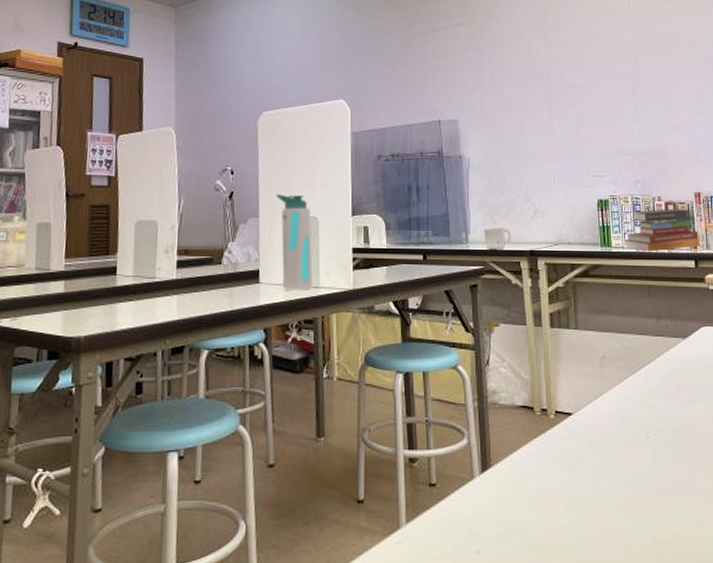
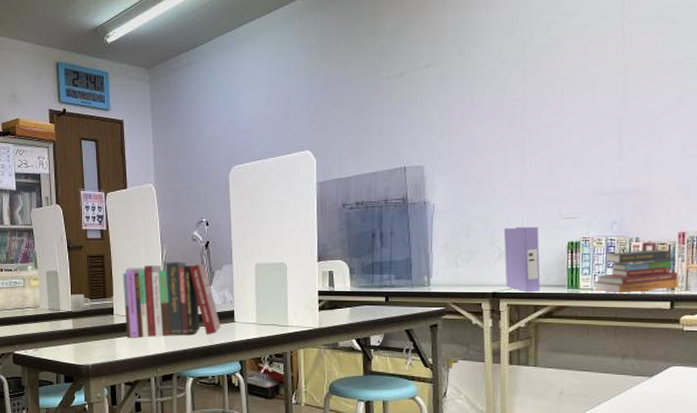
mug: none [63,251,89,272] -> present [70,294,90,312]
books: none [130,214,244,303] -> present [122,262,221,338]
water bottle: present [276,194,313,291] -> none [247,242,282,329]
mug: present [484,227,511,250] -> none [446,270,474,292]
binder: none [537,183,575,251] -> present [503,226,540,293]

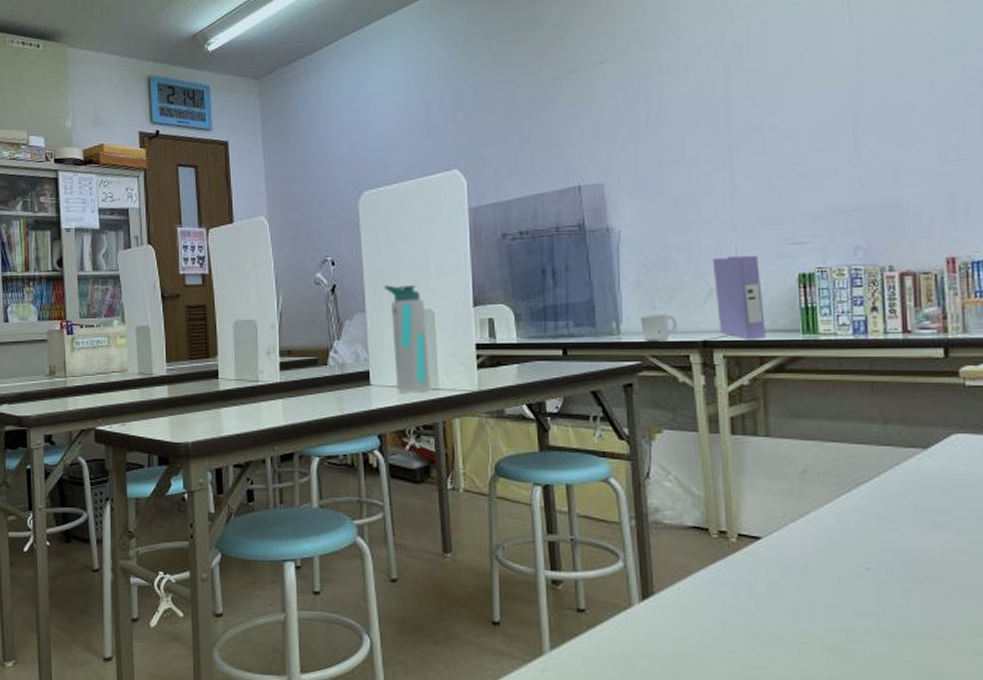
mug: present [70,294,90,312] -> none [164,354,190,377]
books: present [122,262,221,338] -> none [229,311,354,408]
water bottle: none [247,242,282,329] -> present [384,285,430,393]
mug: none [446,270,474,292] -> present [641,313,677,342]
books: present [595,250,679,293] -> none [839,280,954,339]

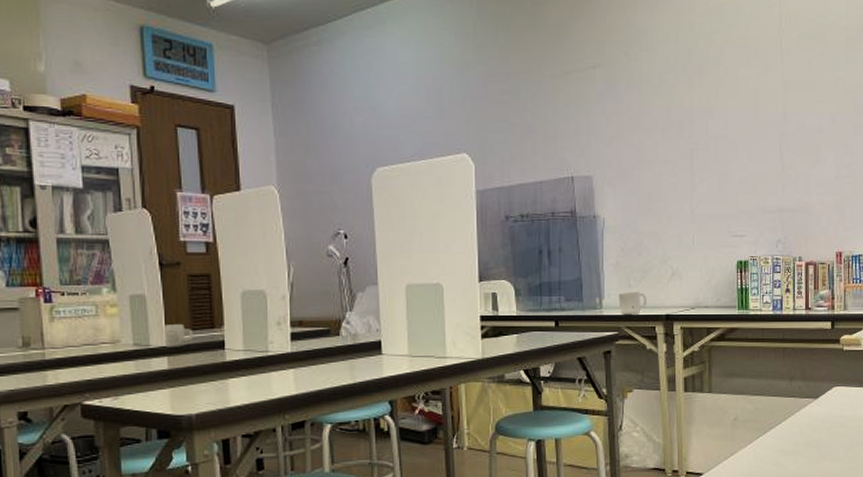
mug: none [164,354,190,377] -> present [163,324,193,348]
water bottle: present [384,285,430,393] -> none [396,259,439,361]
binder: present [712,255,766,340] -> none [675,244,712,314]

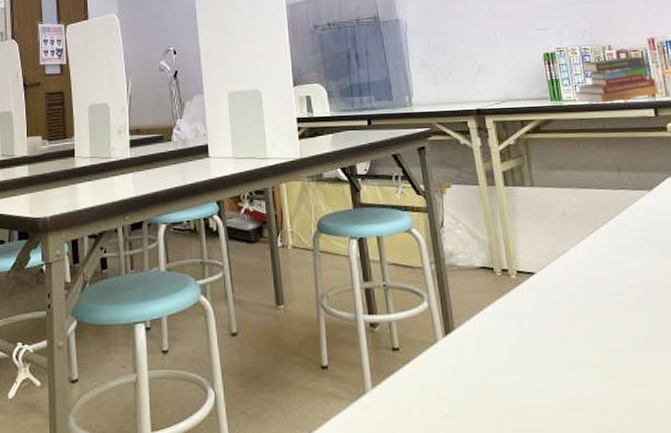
mug: present [619,291,647,315] -> none [427,88,456,111]
books: none [763,269,838,314] -> present [577,56,659,103]

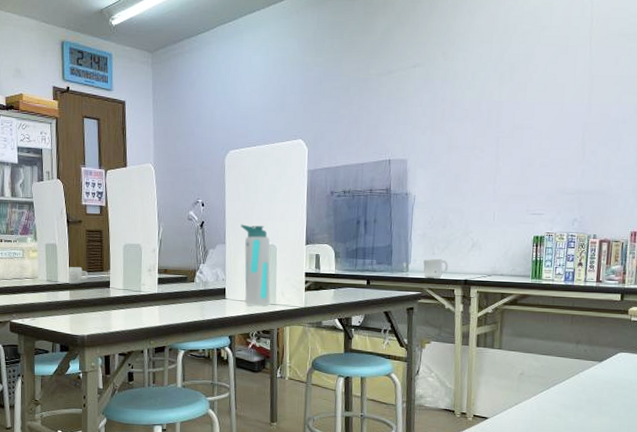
water bottle: none [218,70,260,163] -> present [240,224,271,307]
mug: none [427,88,456,111] -> present [423,258,448,279]
books: present [577,56,659,103] -> none [555,246,629,285]

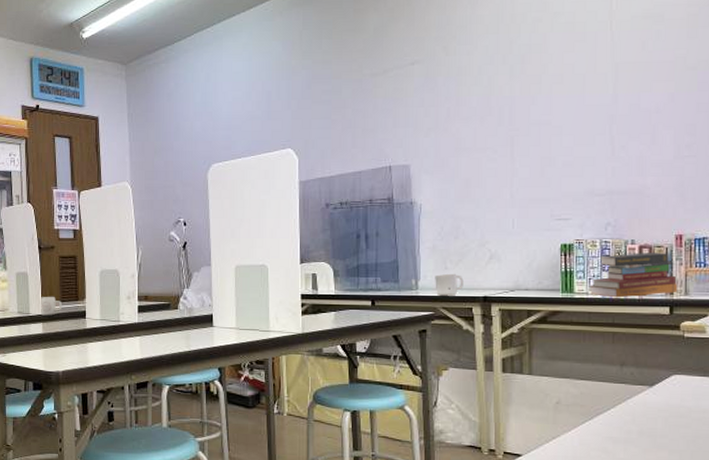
water bottle: present [240,224,271,307] -> none [227,243,263,334]
books: none [555,246,629,285] -> present [590,253,678,298]

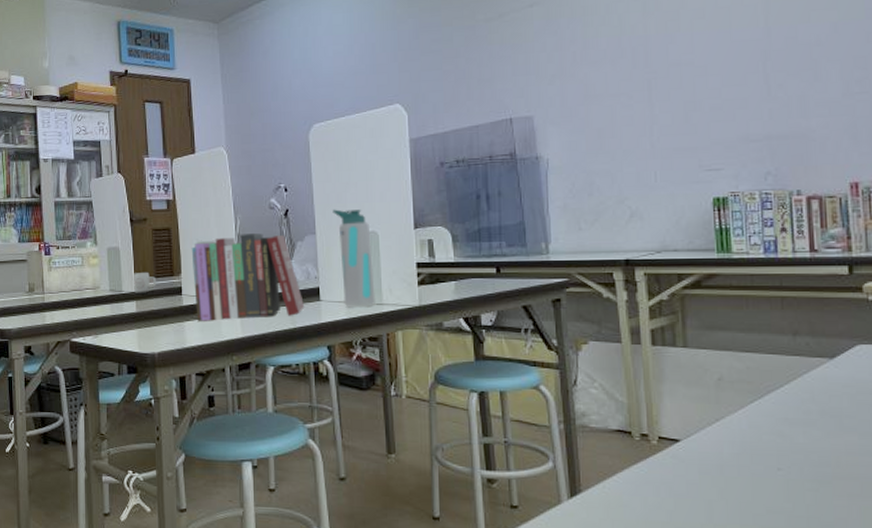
books: none [95,263,199,343] -> present [191,233,305,321]
water bottle: none [227,243,263,334] -> present [332,209,375,308]
mug: present [435,273,464,296] -> none [568,234,601,260]
books: present [590,253,678,298] -> none [751,204,857,257]

